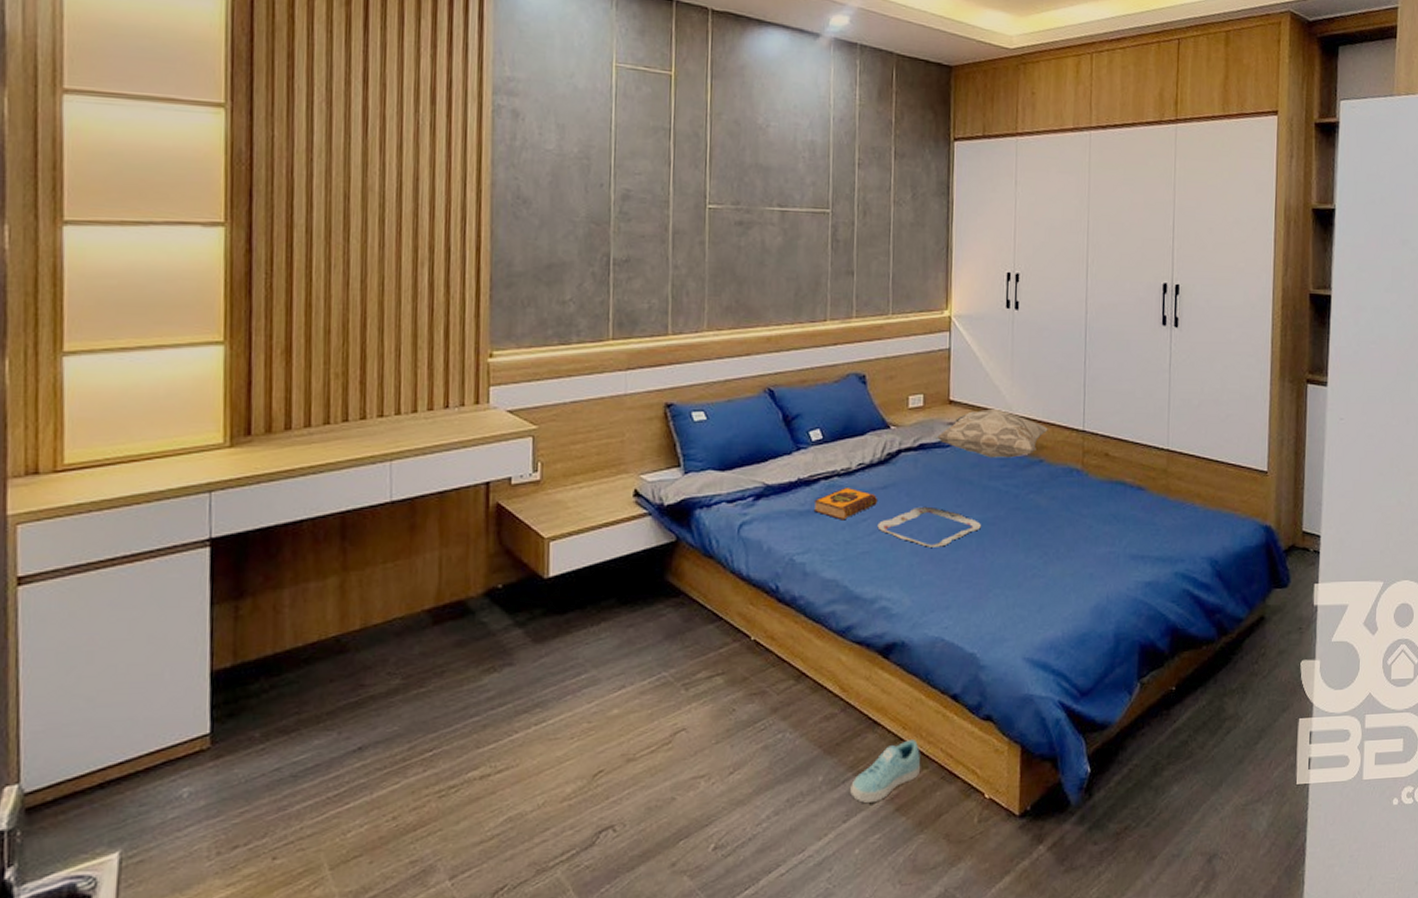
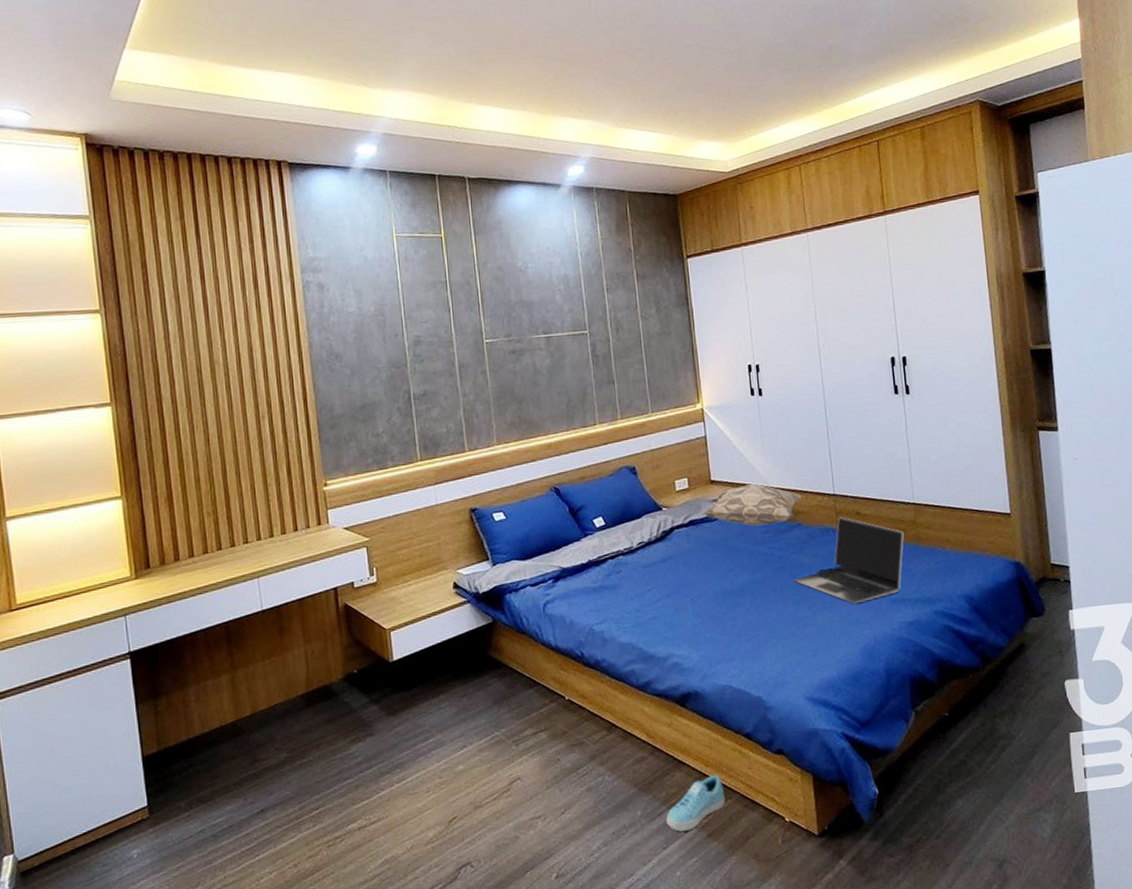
hardback book: present [813,486,877,521] -> none [604,563,659,592]
serving tray: present [877,506,981,547] -> none [661,573,752,609]
laptop: none [1027,457,1153,557] -> present [794,517,904,604]

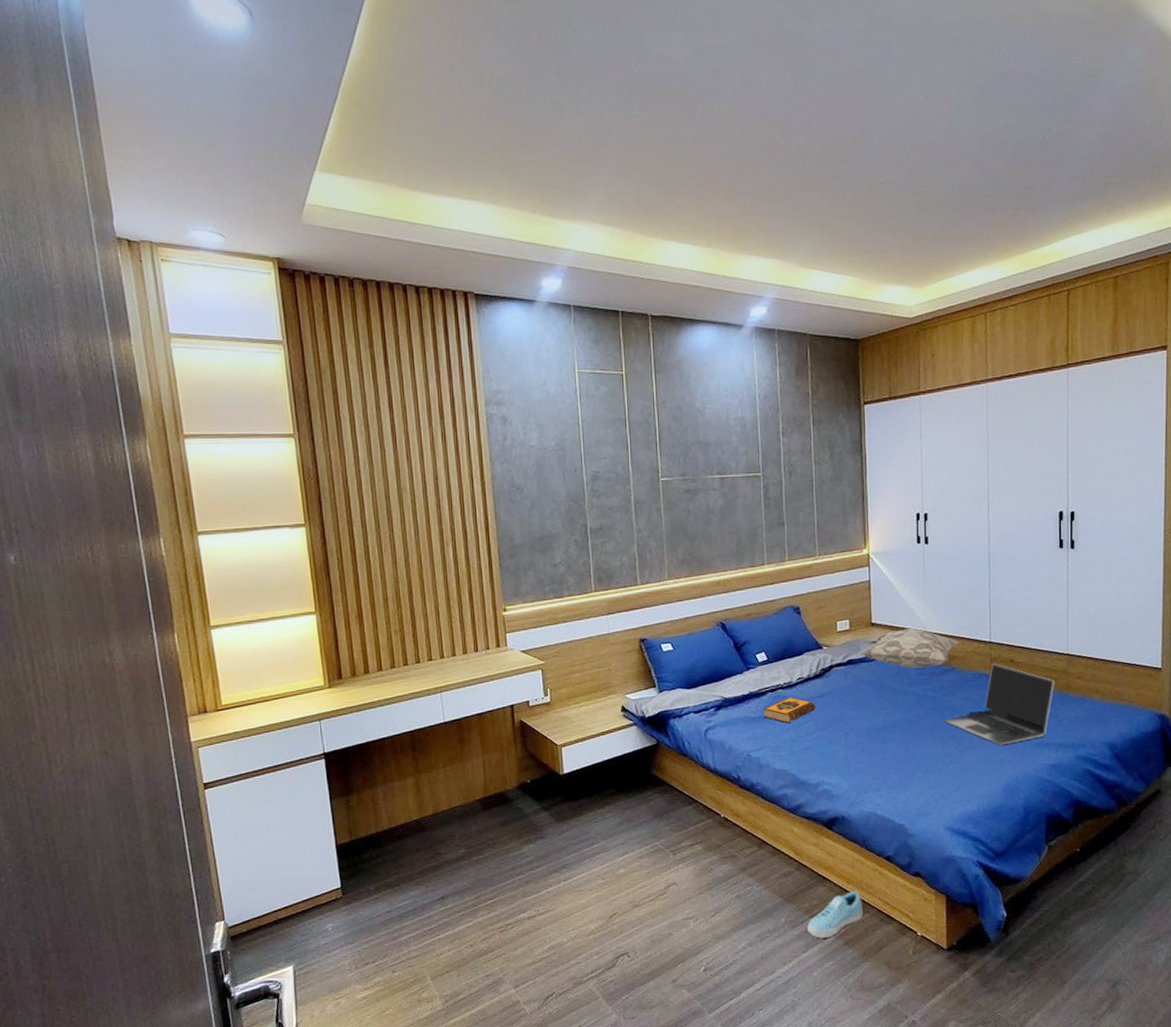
hardback book: none [604,563,659,592] -> present [763,697,815,724]

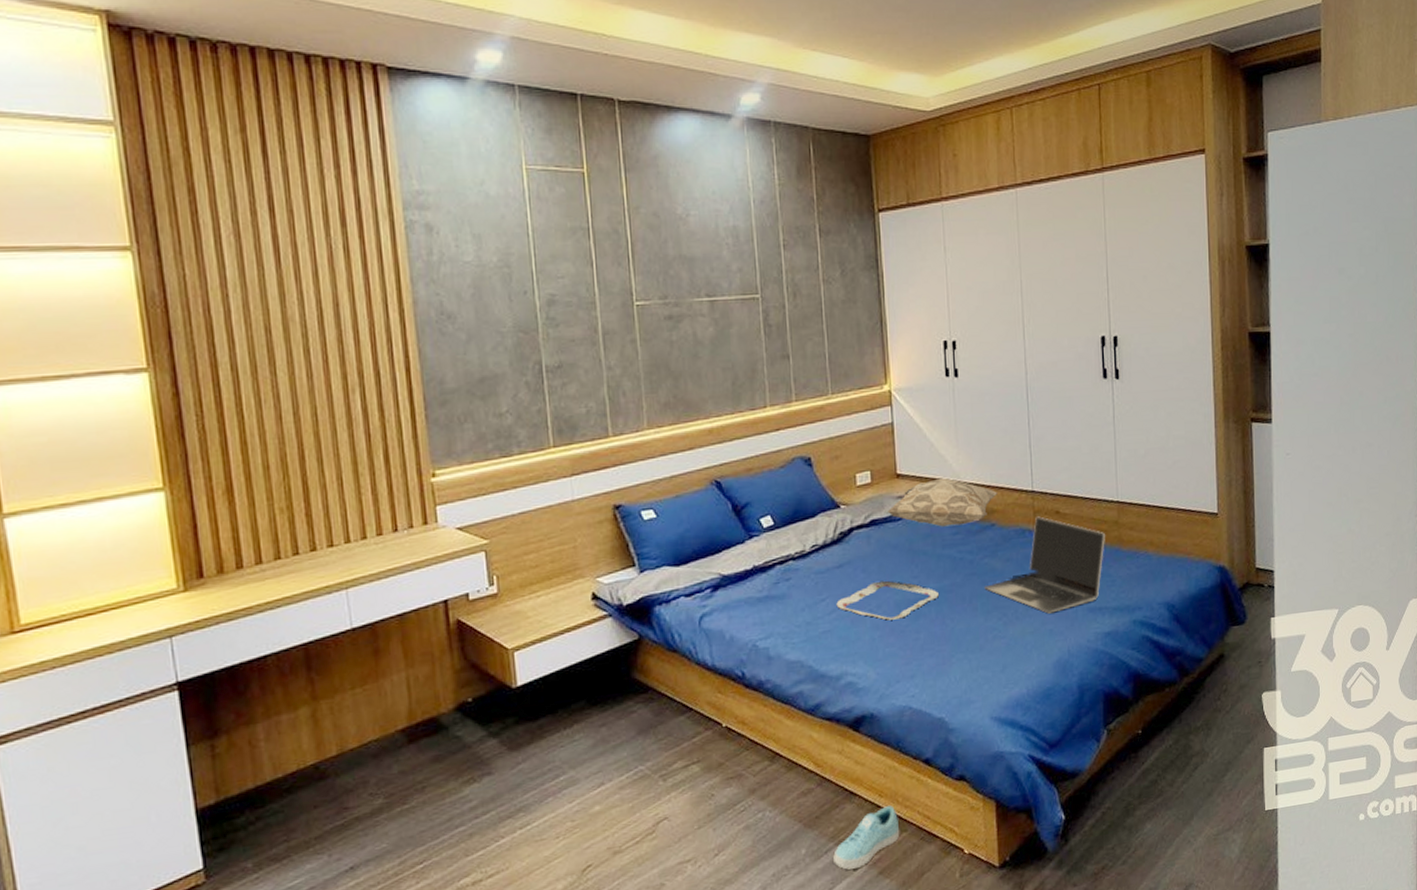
hardback book: present [763,697,815,724] -> none [771,569,834,603]
serving tray: none [817,710,904,742] -> present [836,581,939,620]

